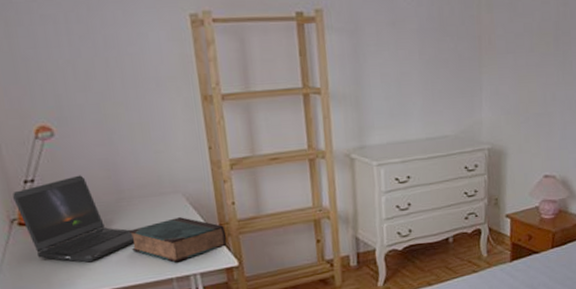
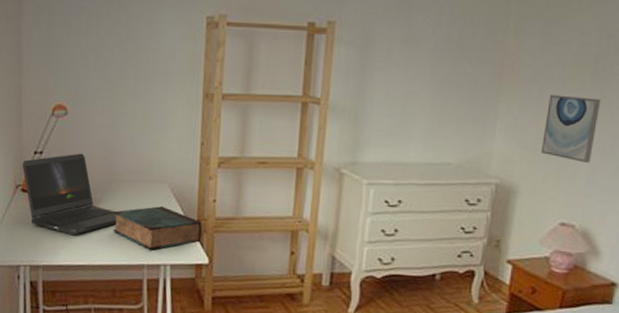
wall art: none [521,61,564,120] -> present [540,95,601,163]

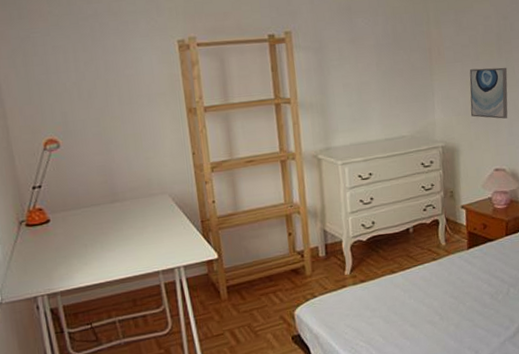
laptop computer: present [21,153,117,236] -> none [22,180,127,258]
book: present [113,206,203,250] -> none [121,215,208,257]

